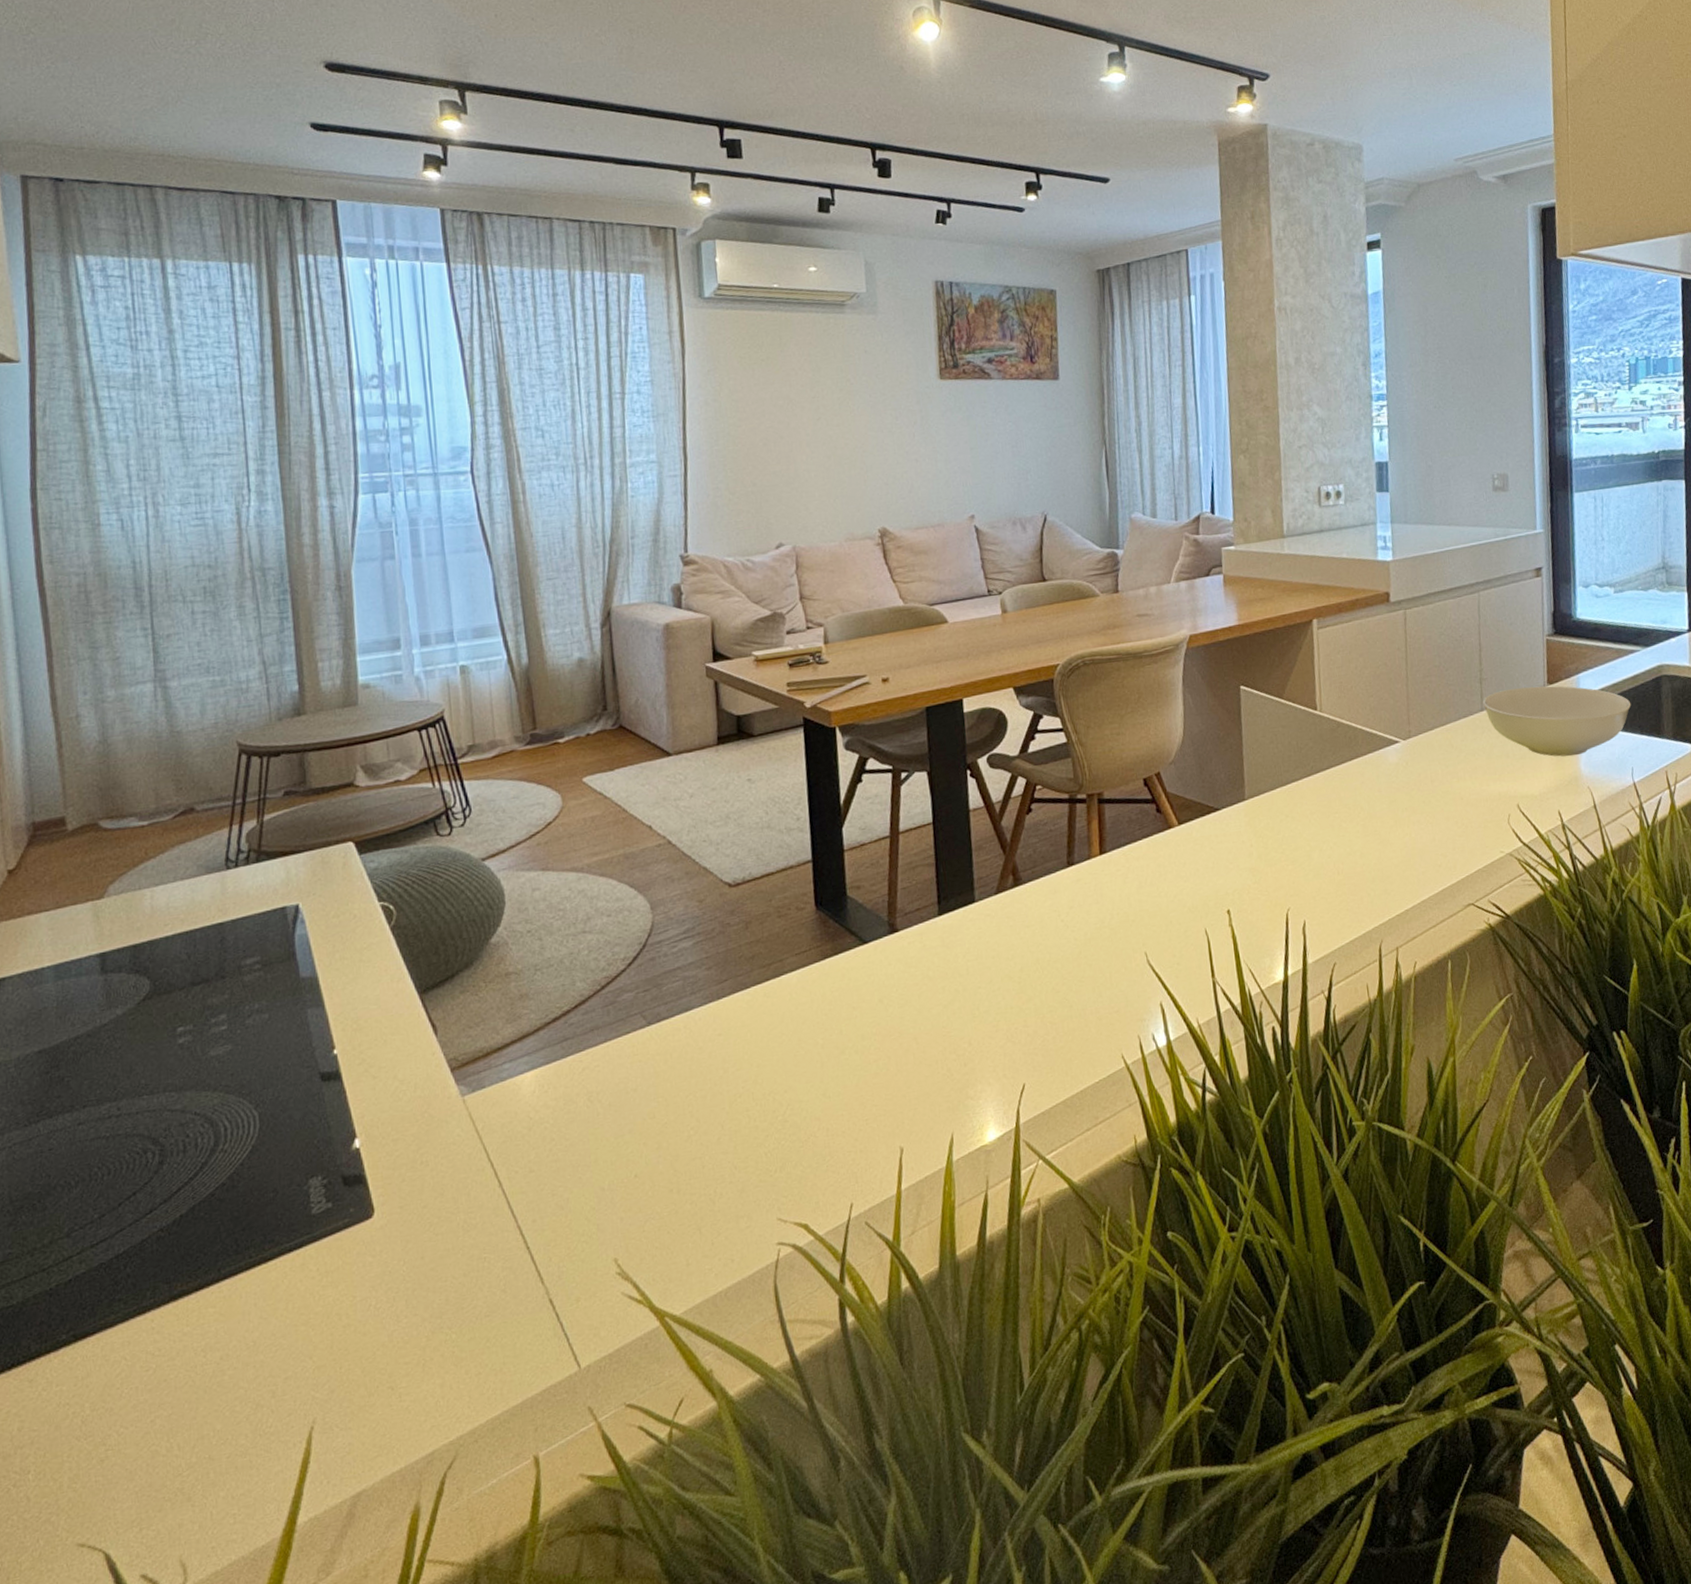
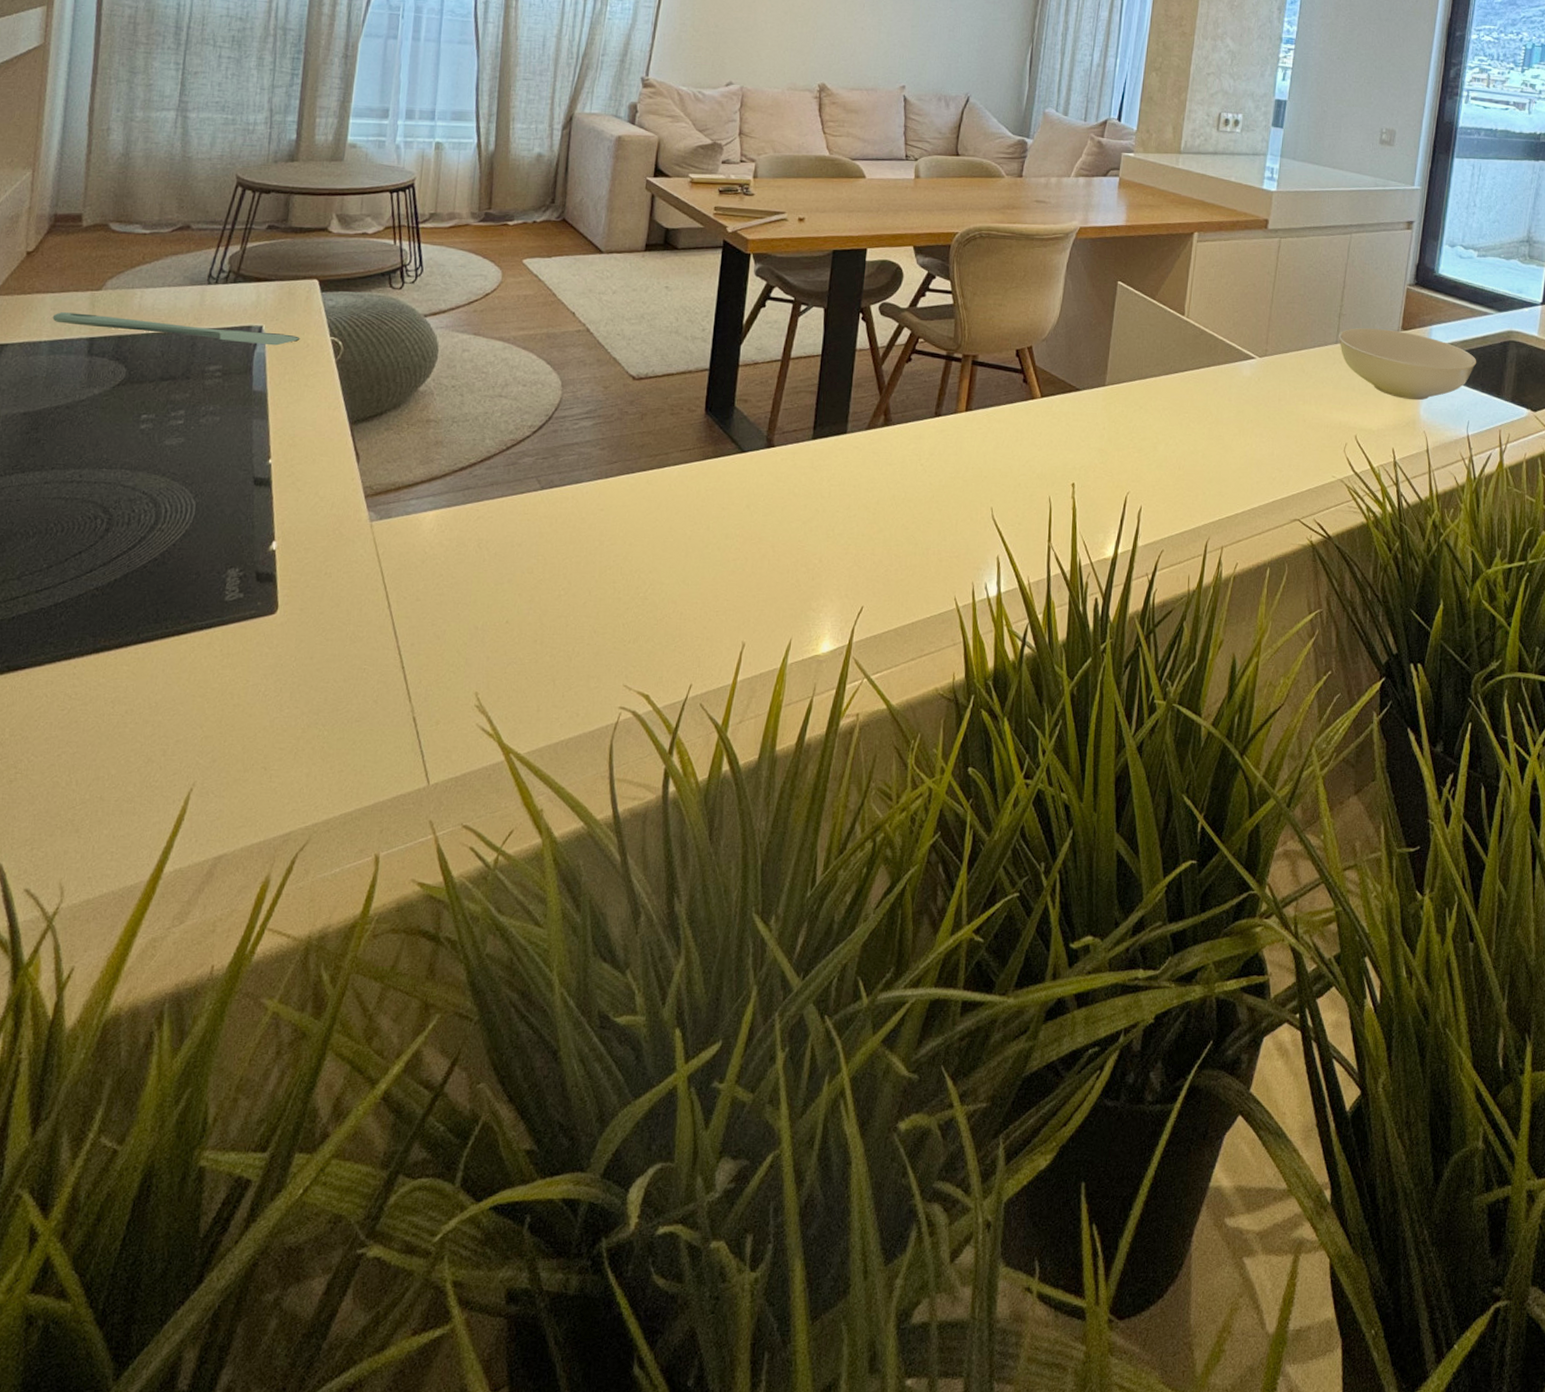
spatula: none [52,908,345,944] -> present [52,312,300,346]

